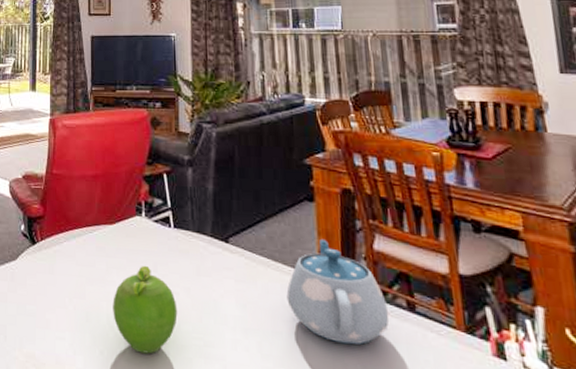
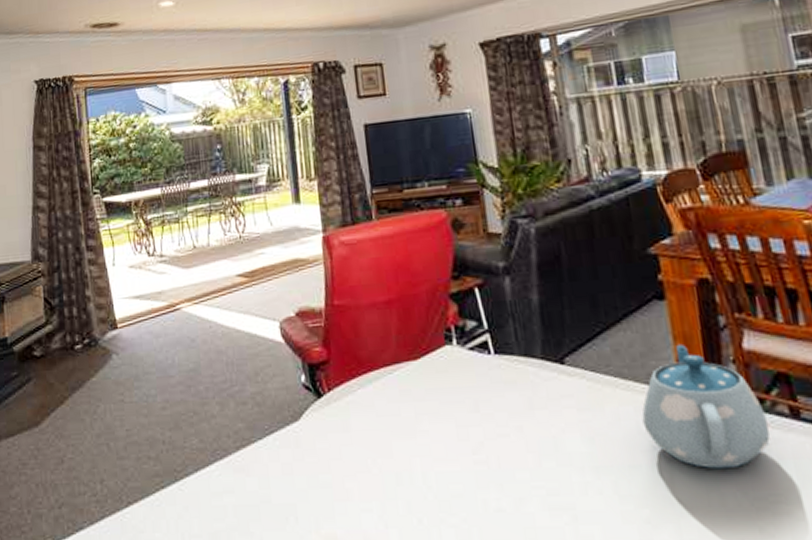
fruit: present [113,265,178,354] -> none [427,405,511,515]

